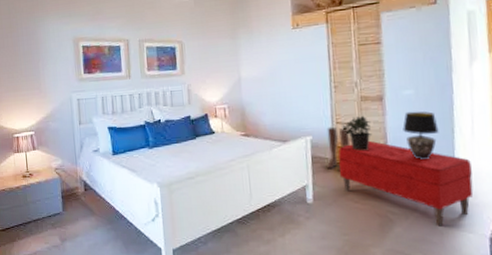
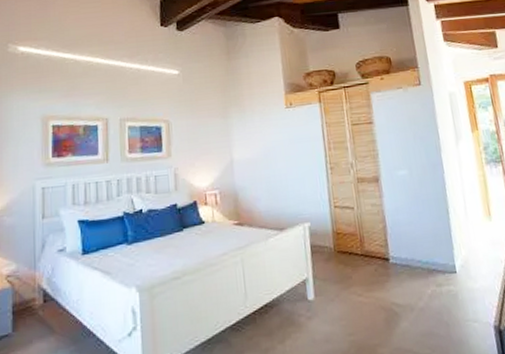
boots: present [326,126,351,170] -> none [325,211,350,260]
bench: present [338,140,474,227] -> none [338,225,474,317]
potted plant: present [342,115,373,151] -> none [340,197,372,237]
table lamp: present [403,111,439,159] -> none [400,192,435,244]

